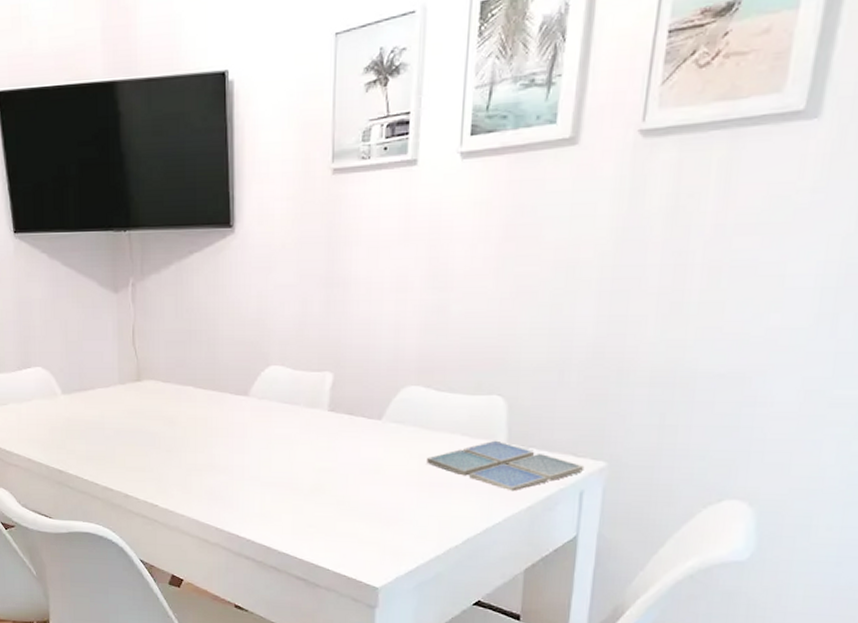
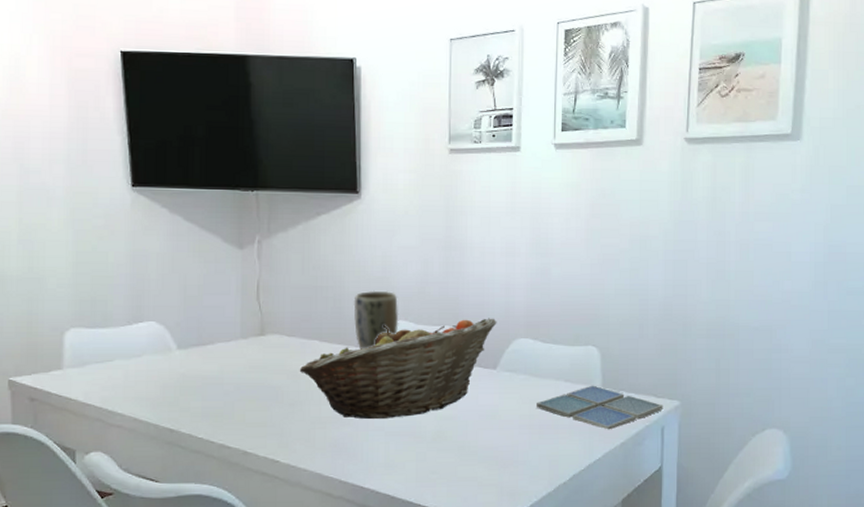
fruit basket: none [175,363,384,468] -> present [299,318,497,419]
plant pot: none [228,333,276,397] -> present [353,290,399,350]

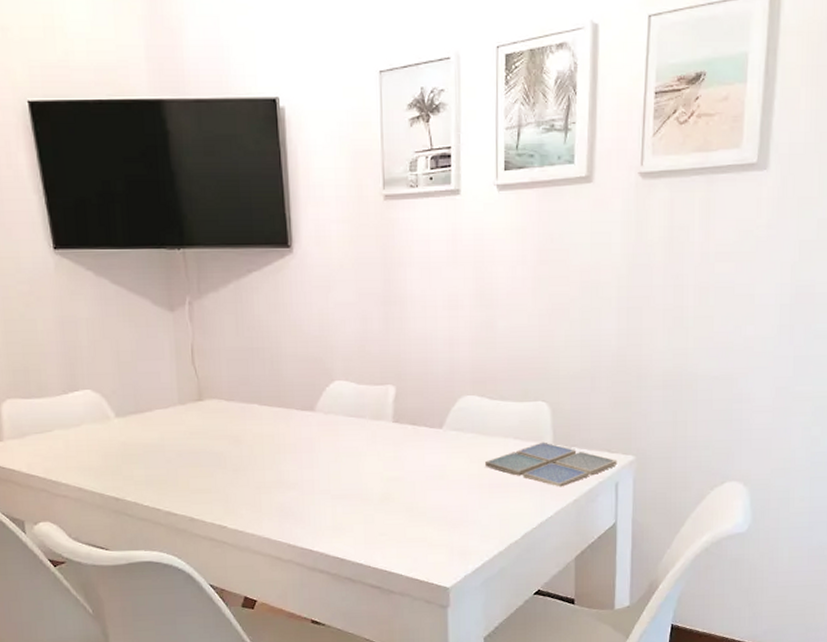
fruit basket: present [299,318,497,419] -> none [240,375,442,483]
plant pot: present [353,290,399,350] -> none [291,350,340,412]

